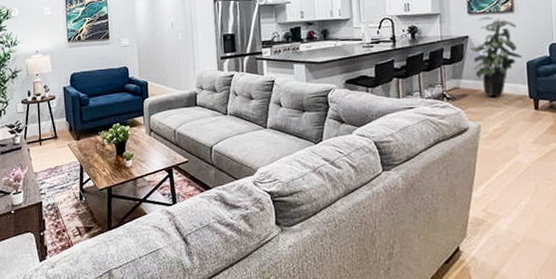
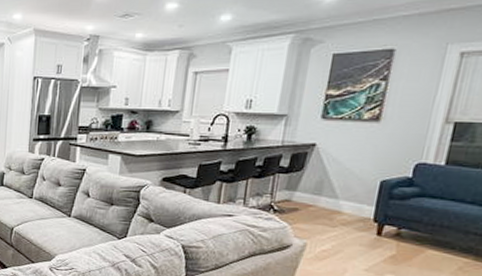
indoor plant: present [471,16,523,97] -> none [311,124,380,216]

